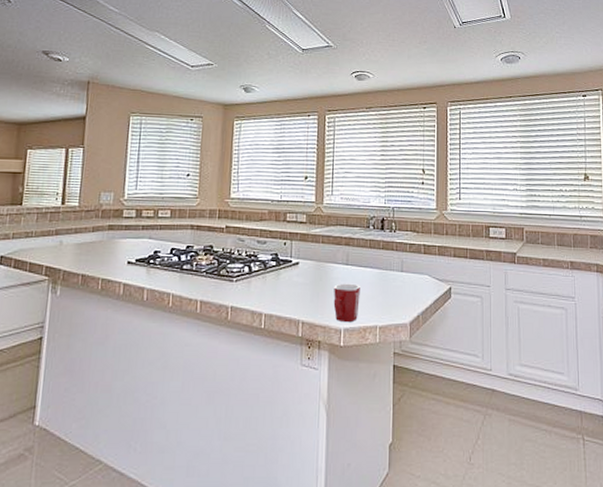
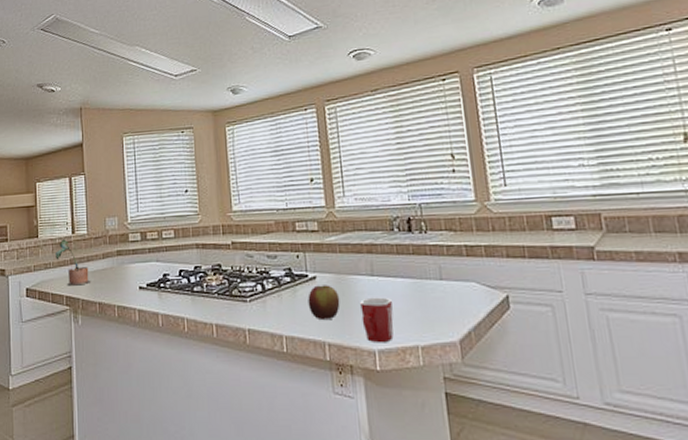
potted plant: none [39,209,77,257] -> present [54,239,92,286]
apple: none [289,270,317,300] -> present [308,285,340,319]

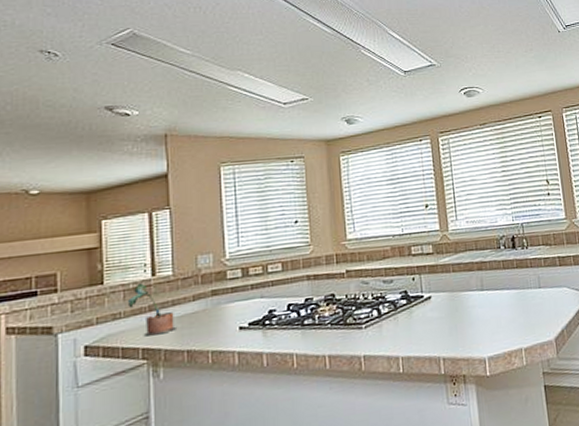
apple: present [308,285,340,319] -> none [423,303,454,337]
mug: present [360,297,394,343] -> none [472,309,501,351]

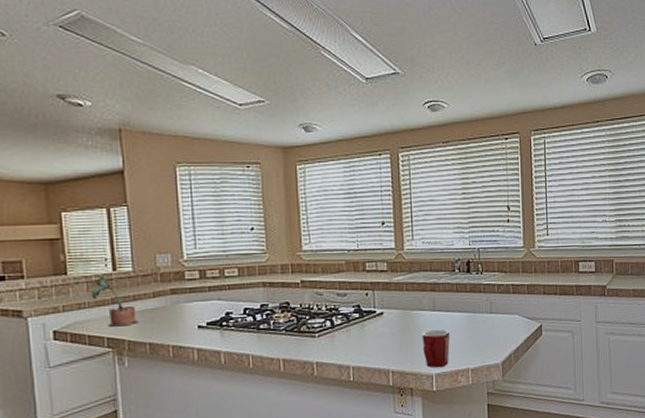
mug: none [472,309,501,351] -> present [422,329,450,368]

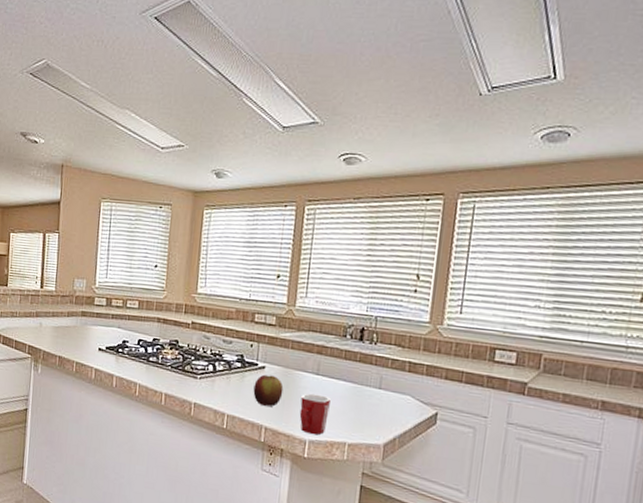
potted plant: present [90,276,140,327] -> none [22,292,54,338]
apple: none [375,319,404,350] -> present [253,374,284,407]

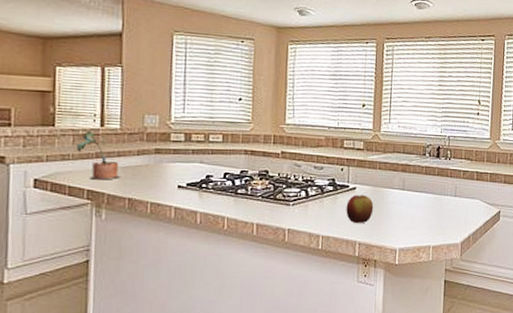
potted plant: none [22,292,54,338] -> present [76,131,121,180]
mug: present [299,393,330,435] -> none [389,207,415,243]

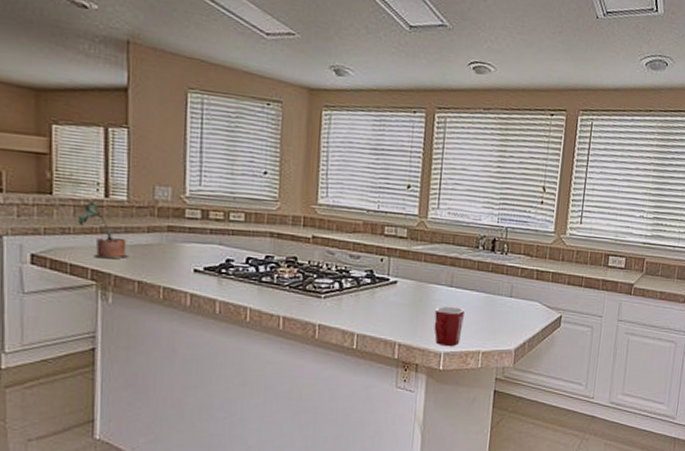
apple: present [346,195,374,223] -> none [385,289,417,322]
mug: none [389,207,415,243] -> present [434,306,464,347]

